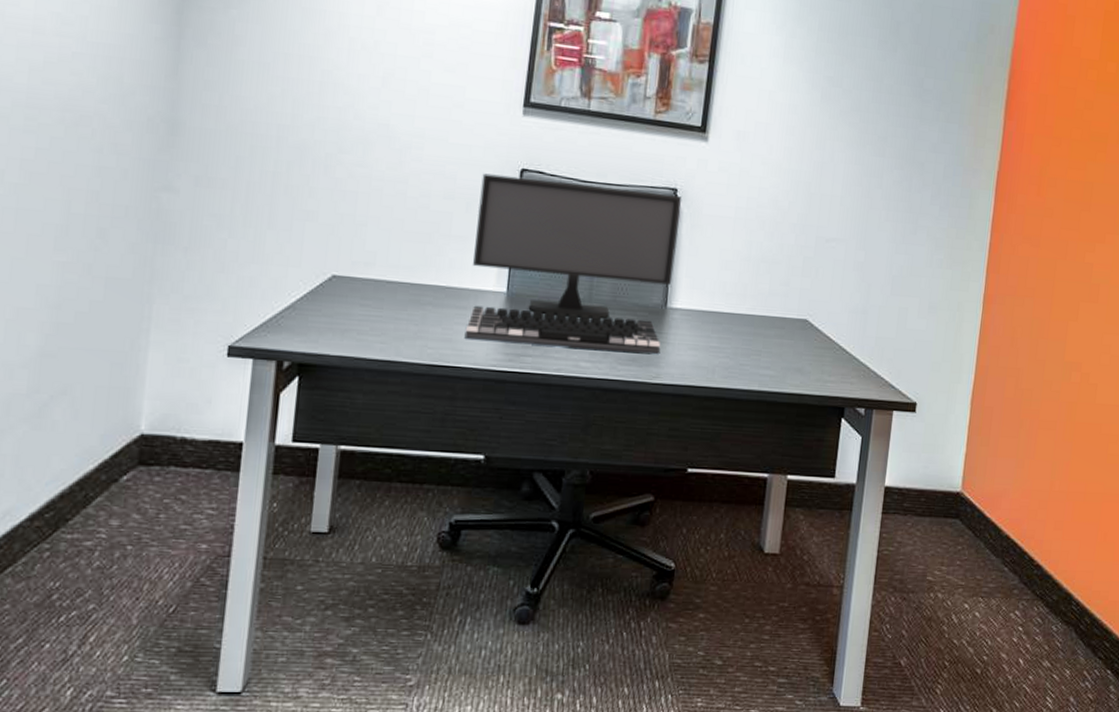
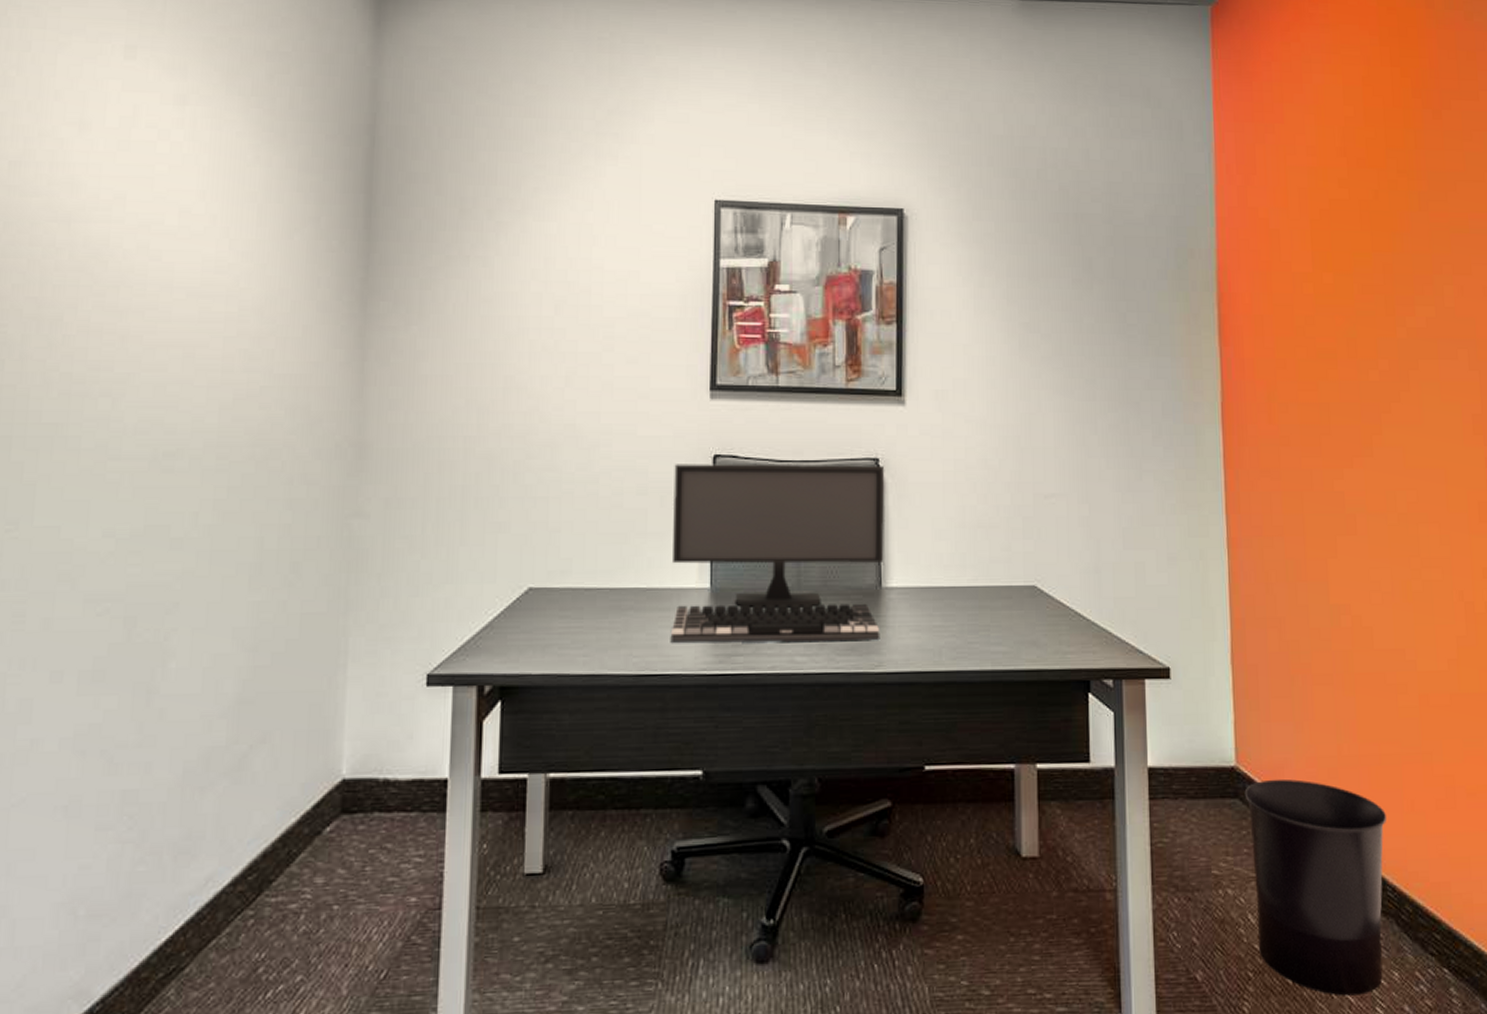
waste bin: none [957,505,1083,686] -> present [1244,778,1387,996]

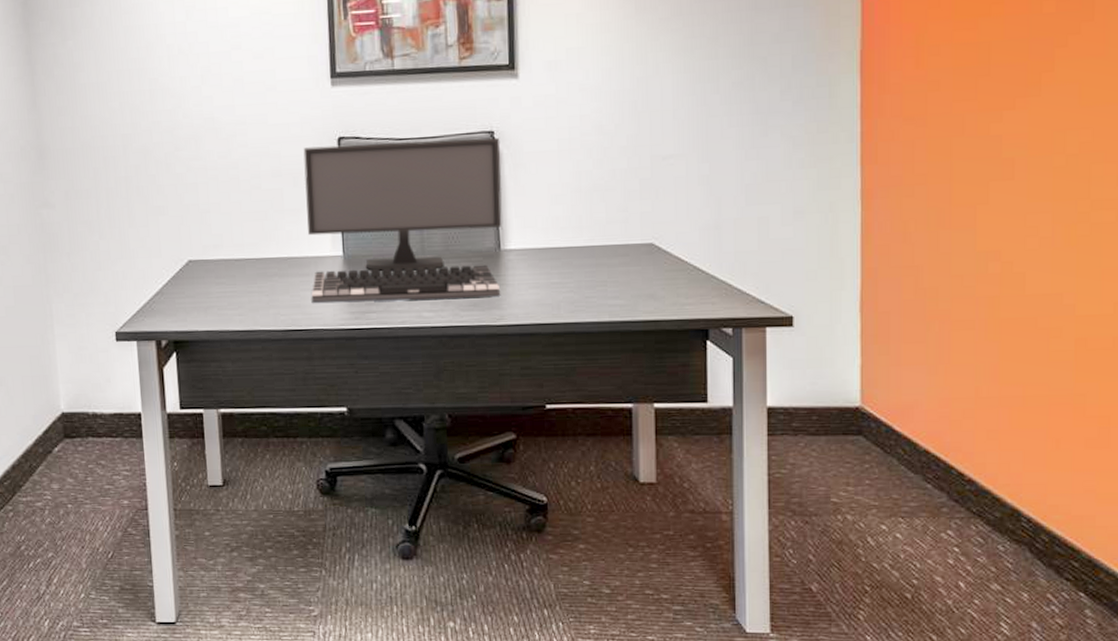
waste bin: present [1244,778,1387,996] -> none [869,418,1027,611]

